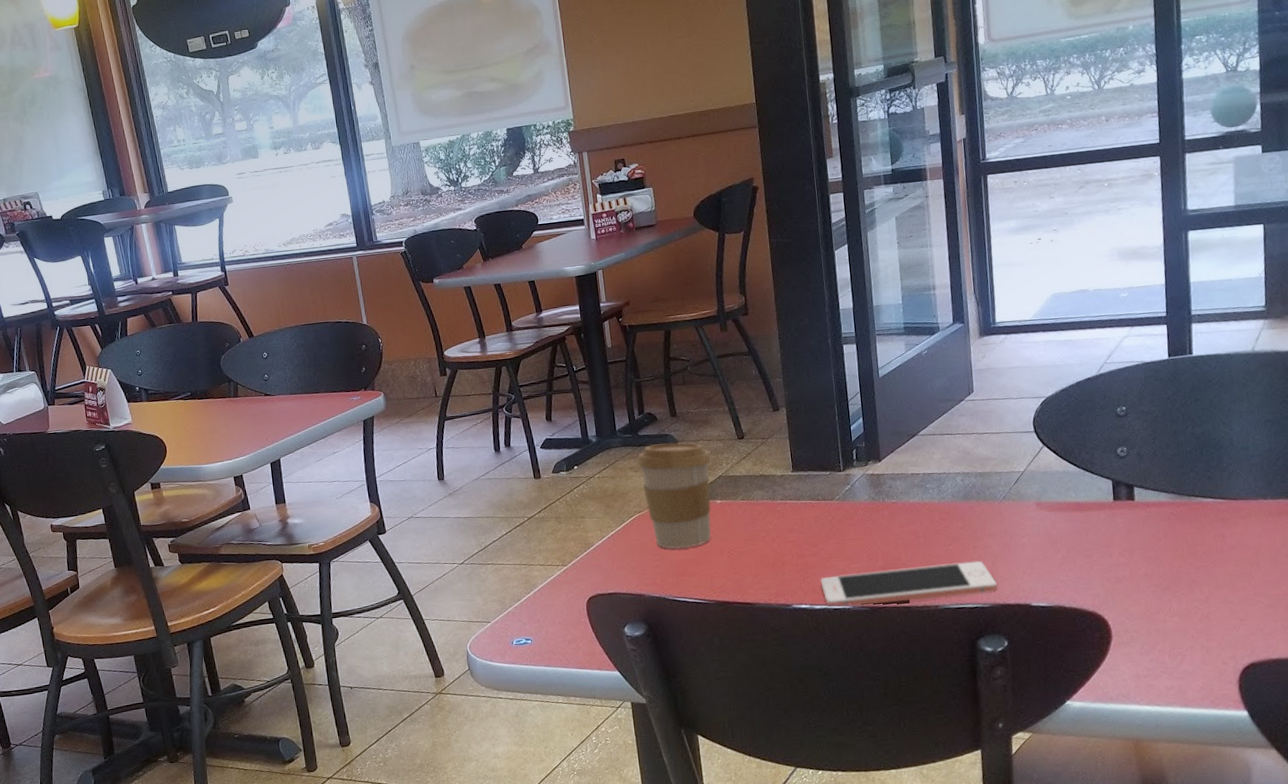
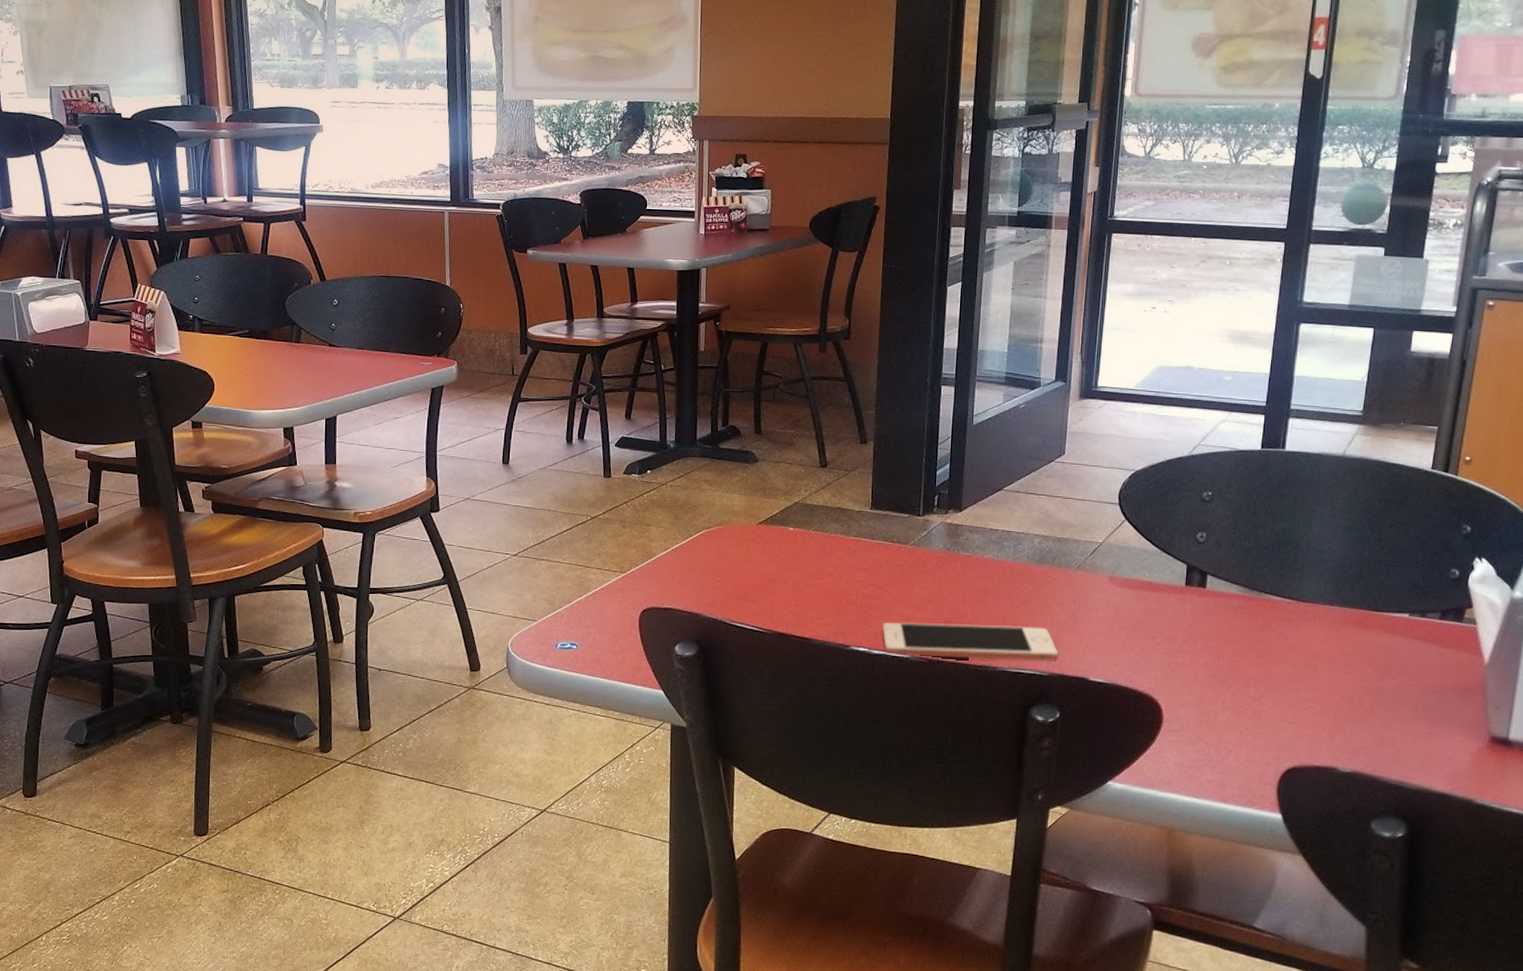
coffee cup: present [637,442,712,549] -> none [714,460,790,572]

